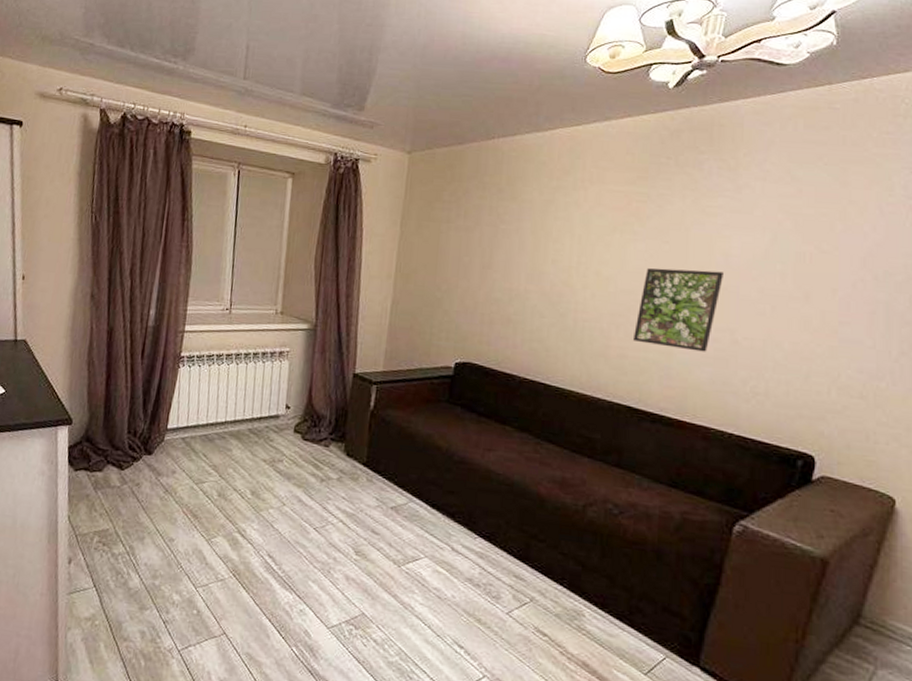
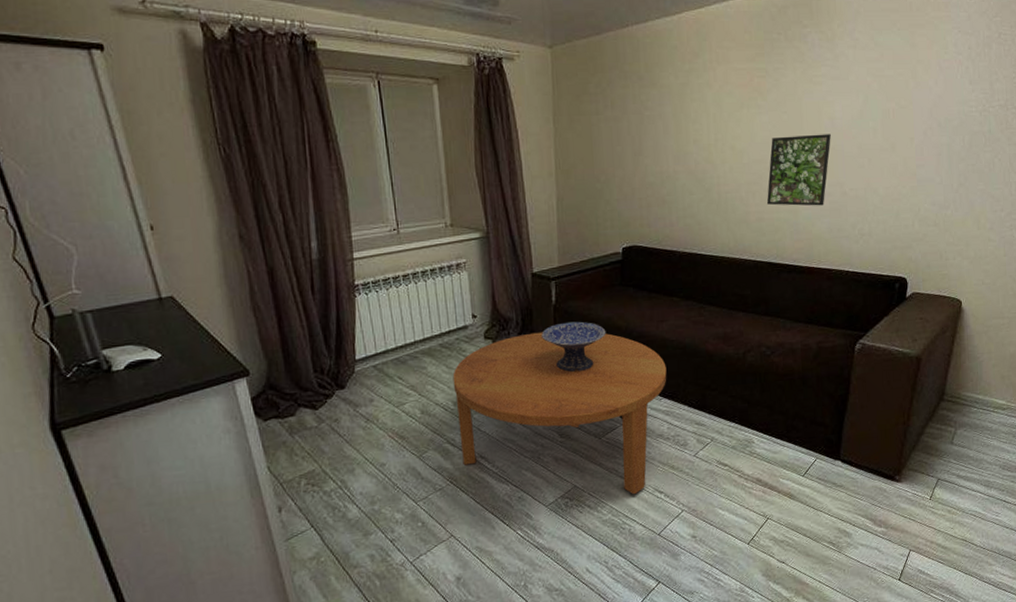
coffee table: none [249,435,488,642] -> present [452,332,667,495]
decorative bowl: none [353,431,424,488] -> present [541,321,606,373]

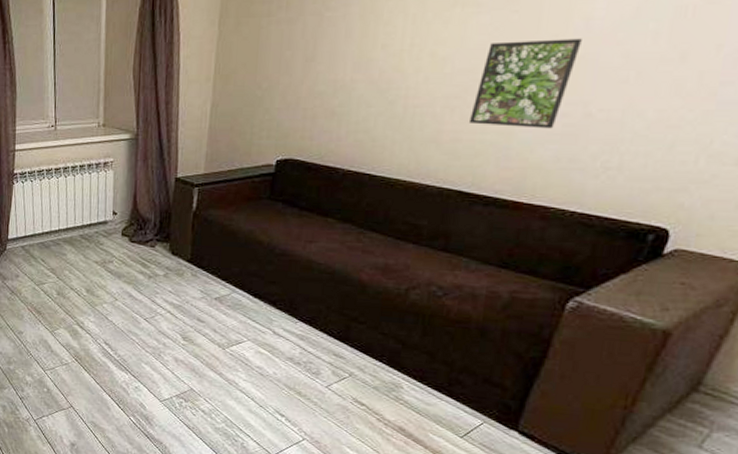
coffee table: present [452,332,667,495] -> none [88,236,309,411]
decorative bowl: present [541,321,606,373] -> none [177,230,246,281]

